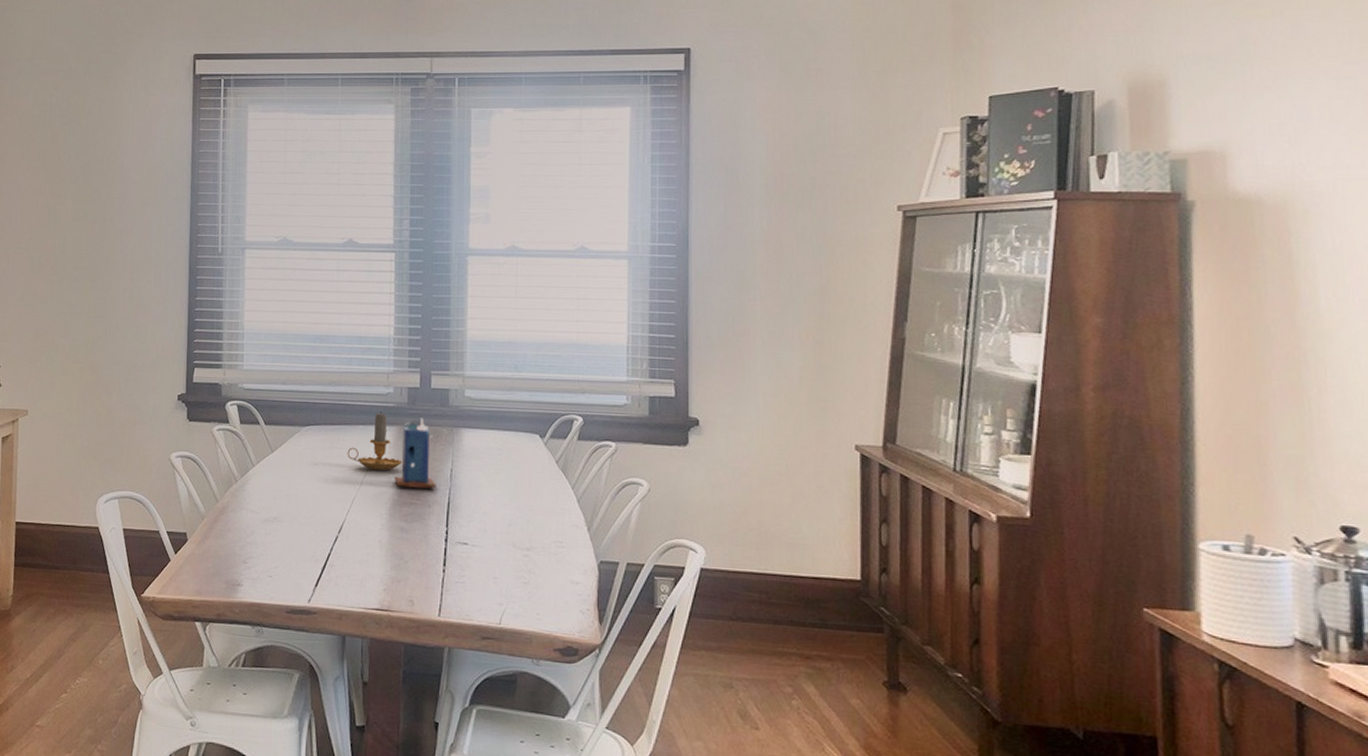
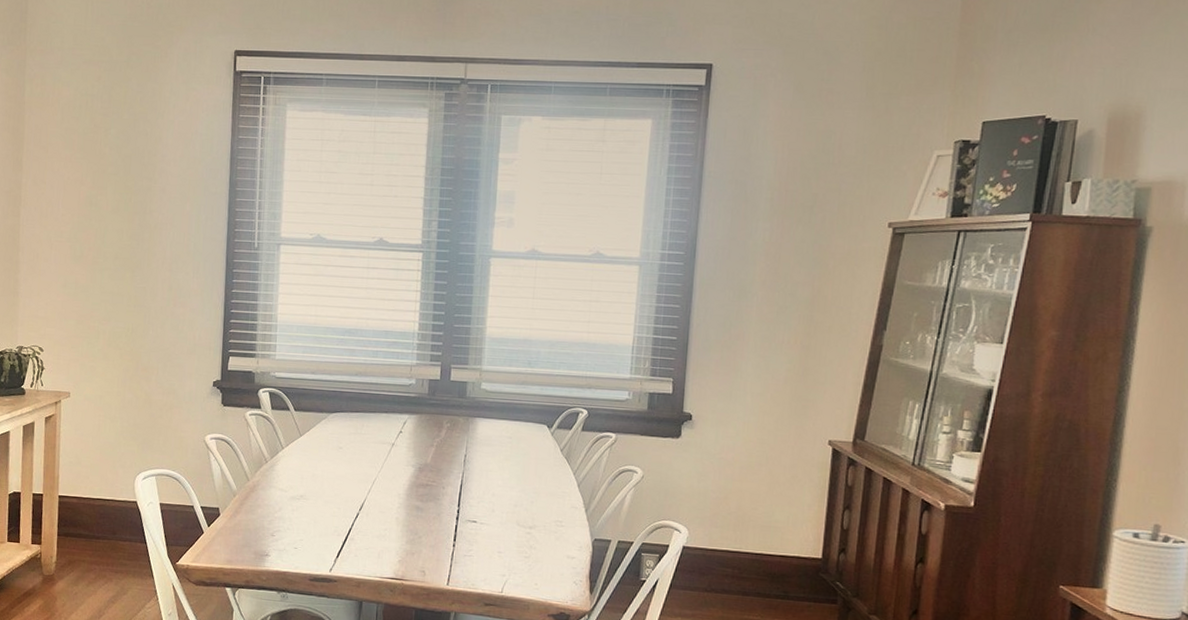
candle: present [347,411,403,471] -> none [370,400,421,455]
candle: present [394,418,436,489] -> none [412,408,451,472]

